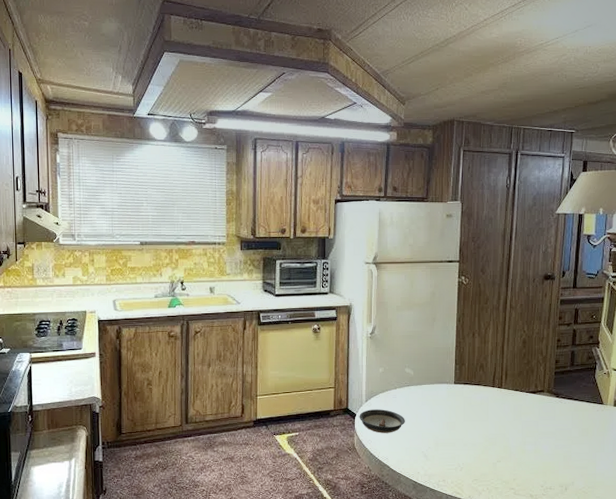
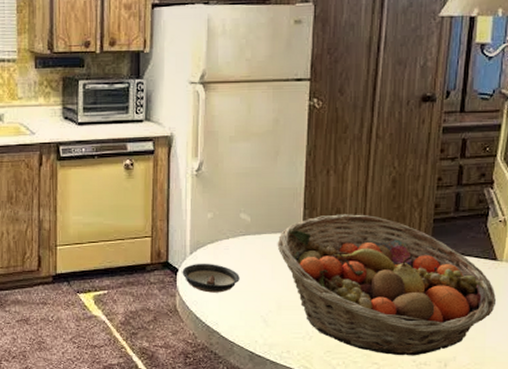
fruit basket: none [434,368,603,482] -> present [277,214,496,356]

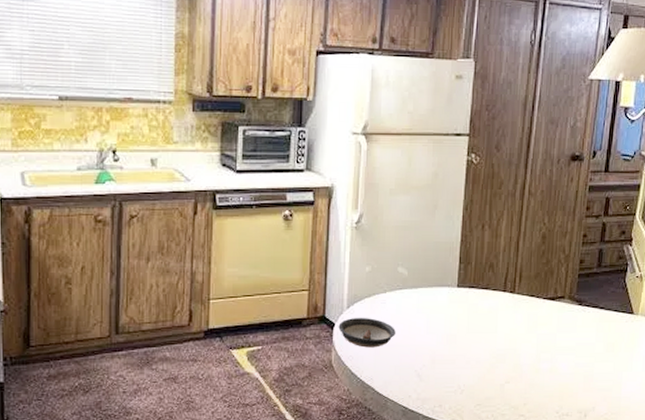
fruit basket: present [277,214,496,356] -> none [432,269,631,408]

